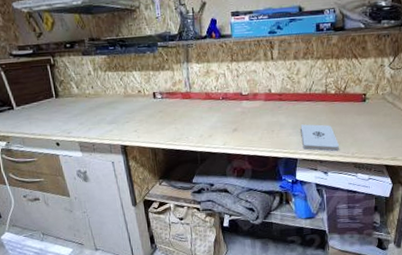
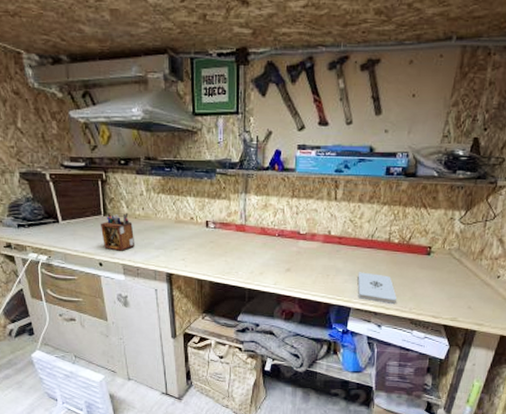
desk organizer: none [54,93,89,130] -> present [101,213,136,251]

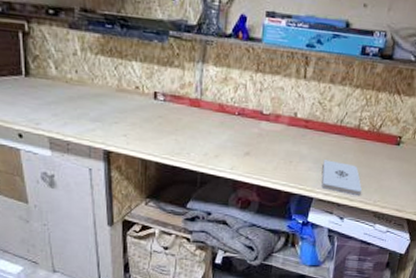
desk organizer: present [101,213,136,251] -> none [21,73,66,121]

